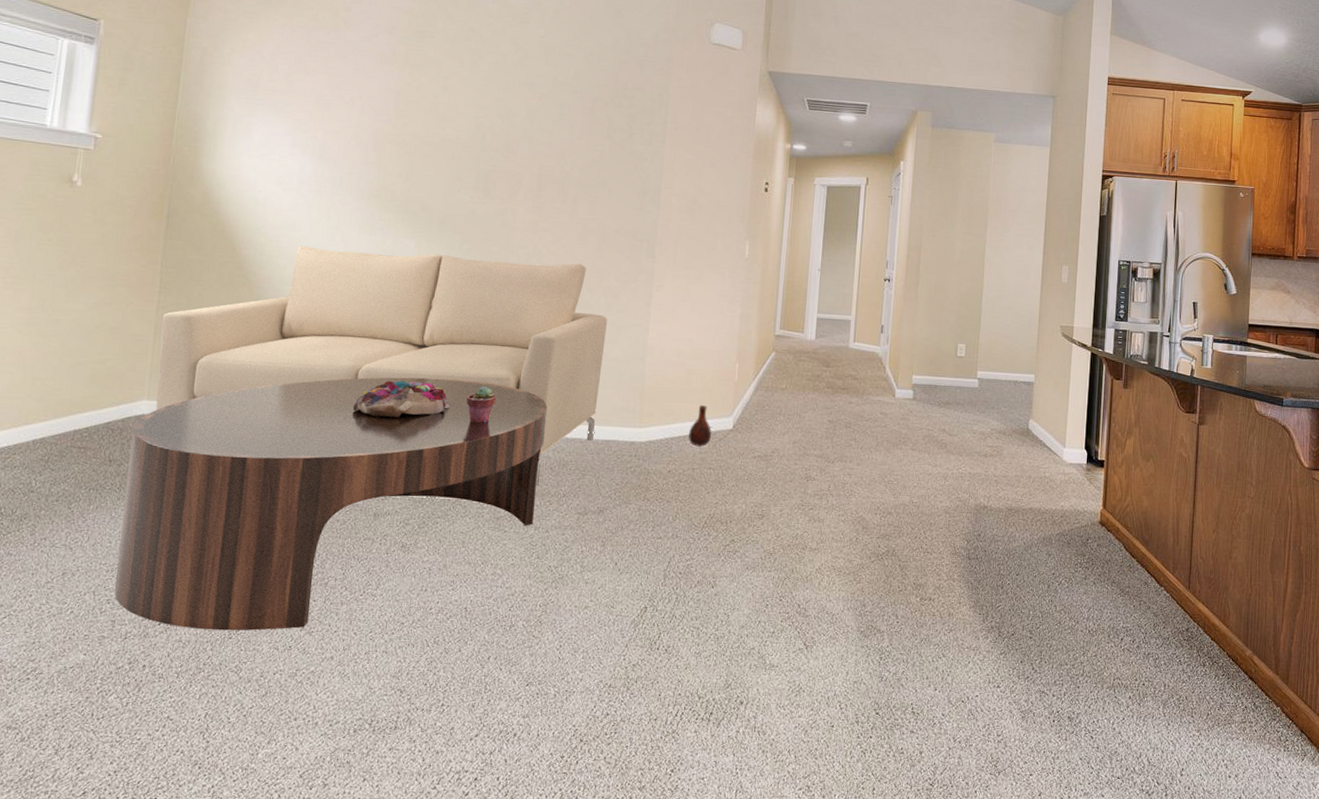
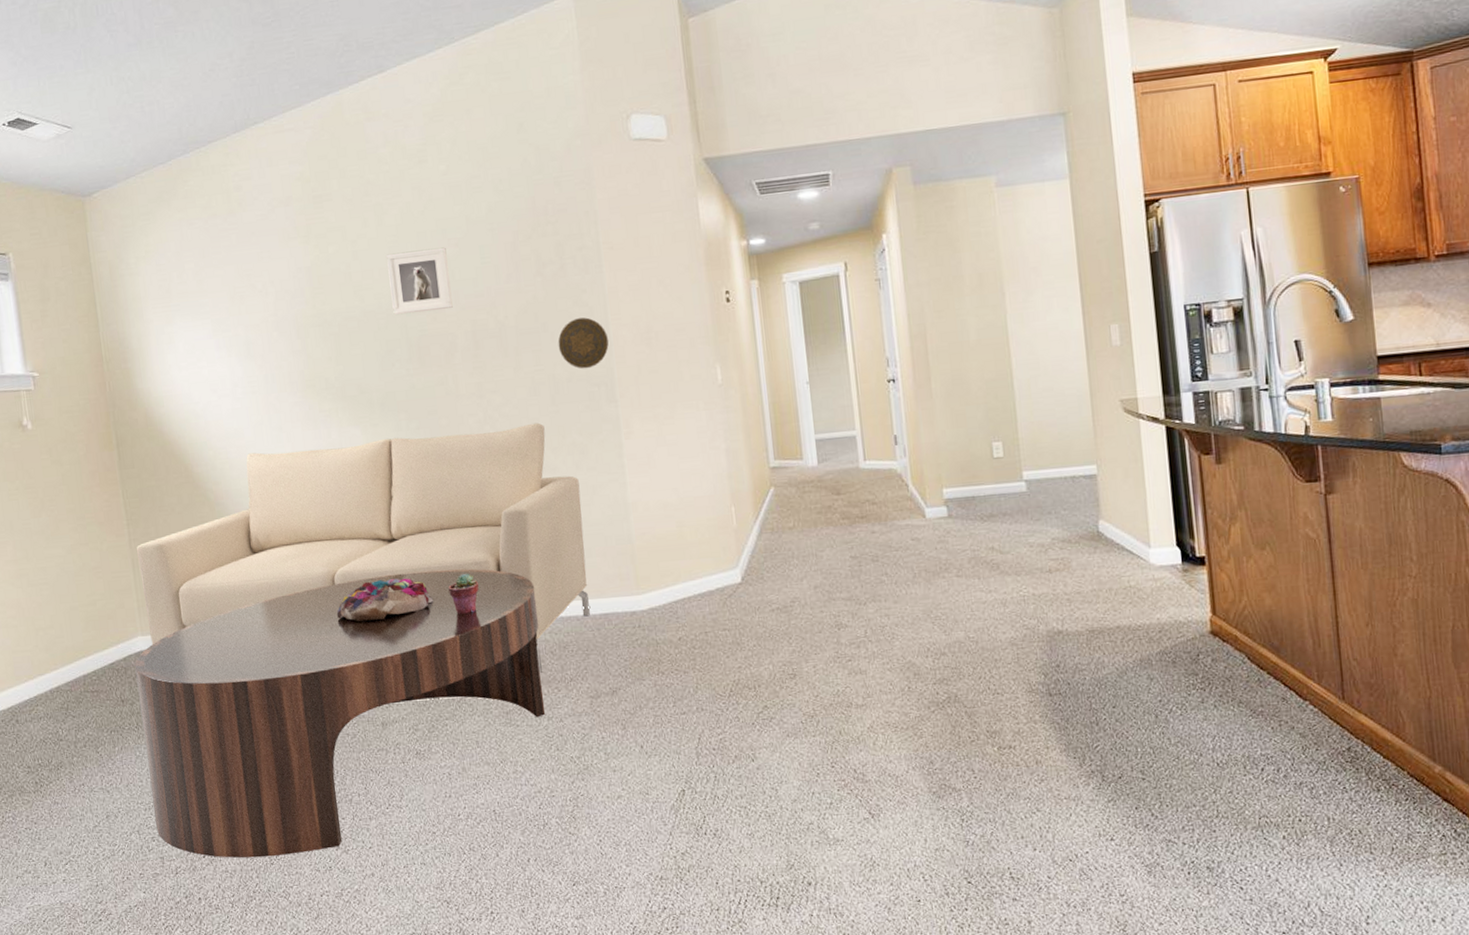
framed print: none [469,94,530,152] -> present [386,247,453,316]
decorative plate: none [613,181,658,225] -> present [557,317,609,369]
vase: present [689,404,712,447] -> none [693,559,720,607]

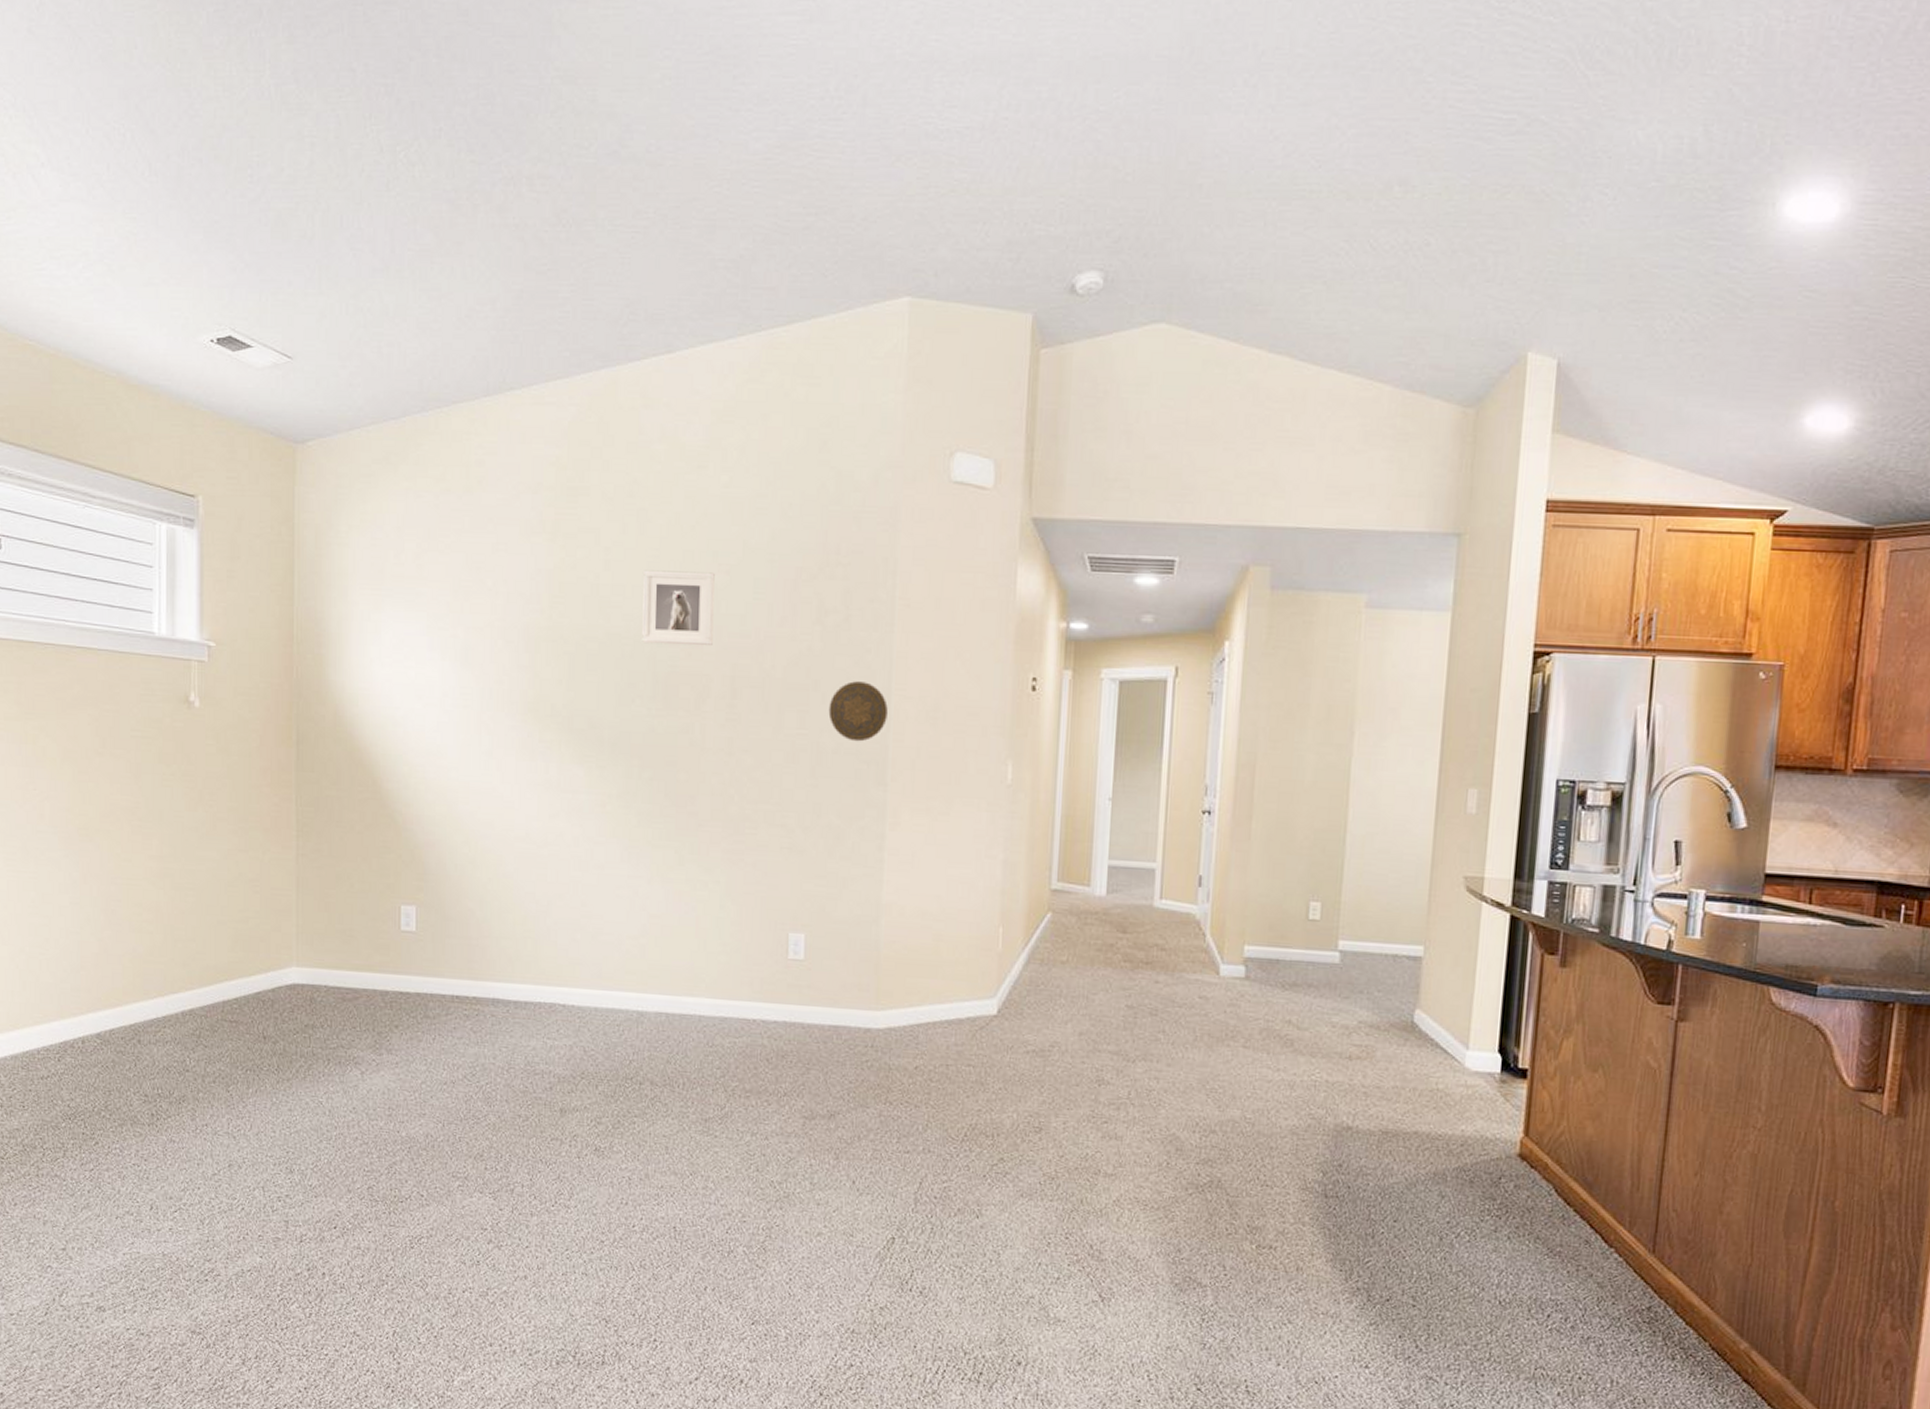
coffee table: present [134,568,546,858] -> none [284,941,759,1241]
sofa: present [136,422,590,674] -> none [303,776,828,1082]
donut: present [336,578,434,621] -> none [526,946,641,992]
potted succulent: present [448,573,479,614] -> none [659,954,696,1001]

